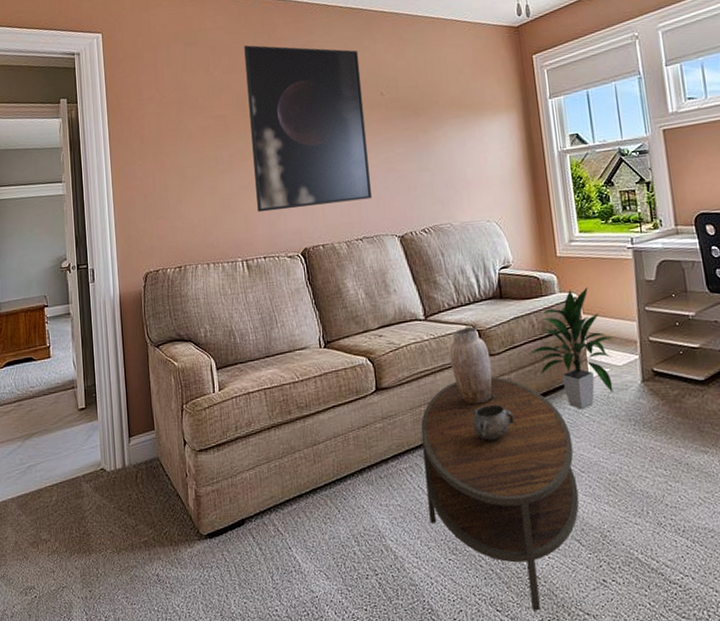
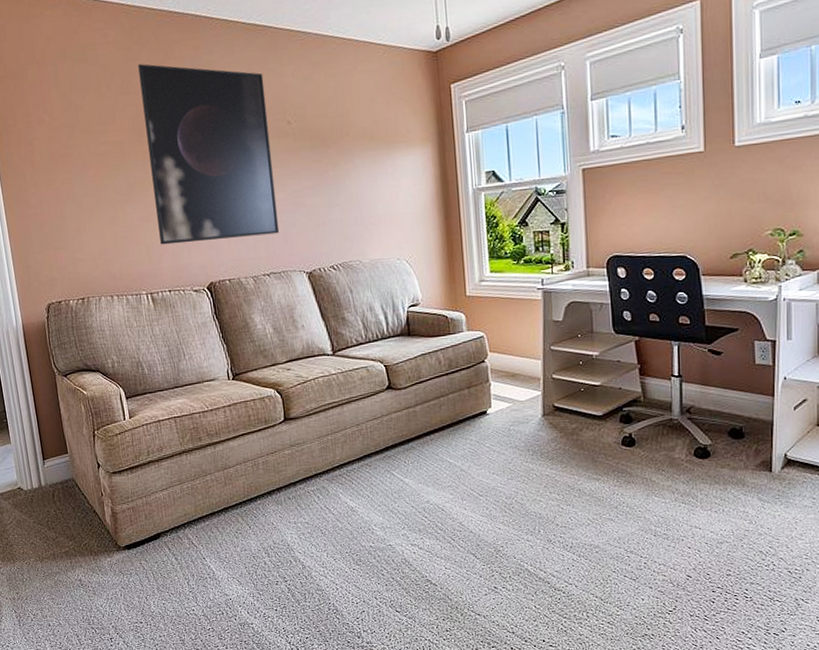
coffee table: present [420,376,579,611] -> none [328,409,476,612]
vase: present [449,326,496,405] -> none [357,362,401,435]
decorative bowl: present [472,404,515,441] -> none [377,434,418,467]
indoor plant: present [529,287,614,409] -> none [434,326,517,440]

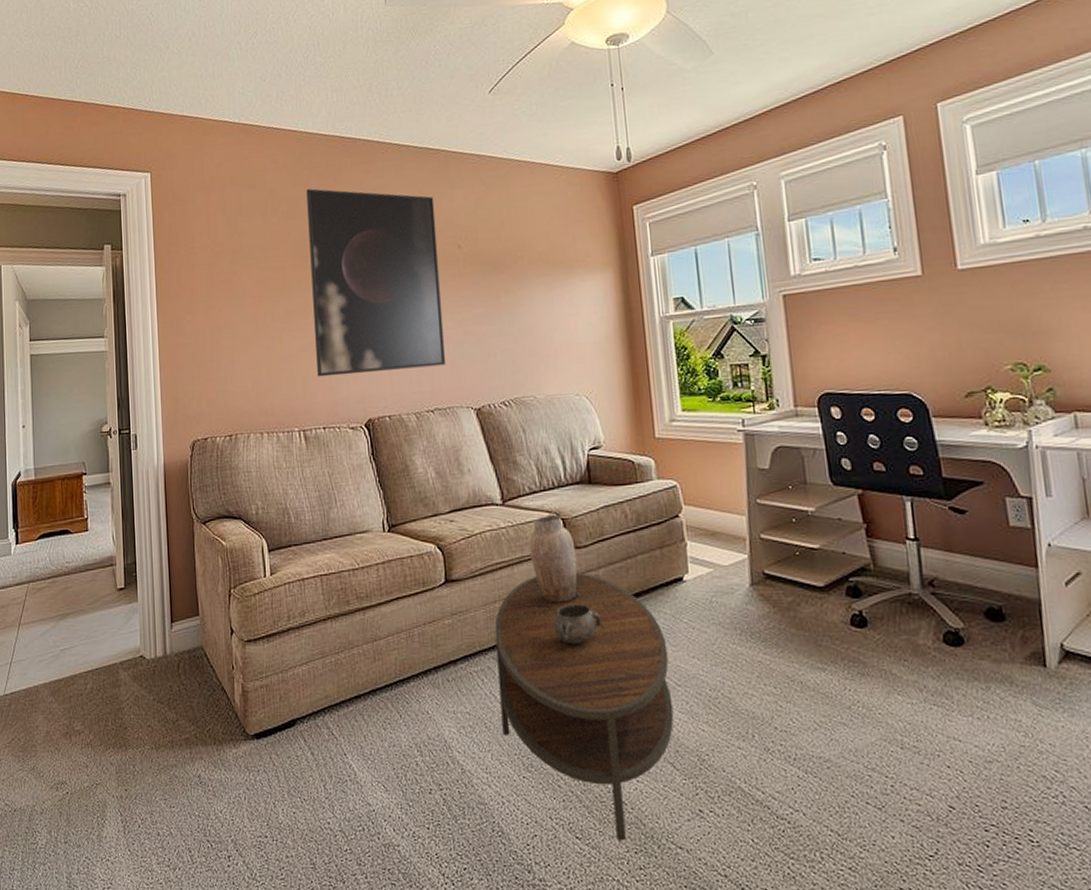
coffee table: none [328,409,476,612] -> present [494,572,674,841]
vase: none [357,362,401,435] -> present [529,514,581,603]
decorative bowl: none [377,434,418,467] -> present [553,604,602,645]

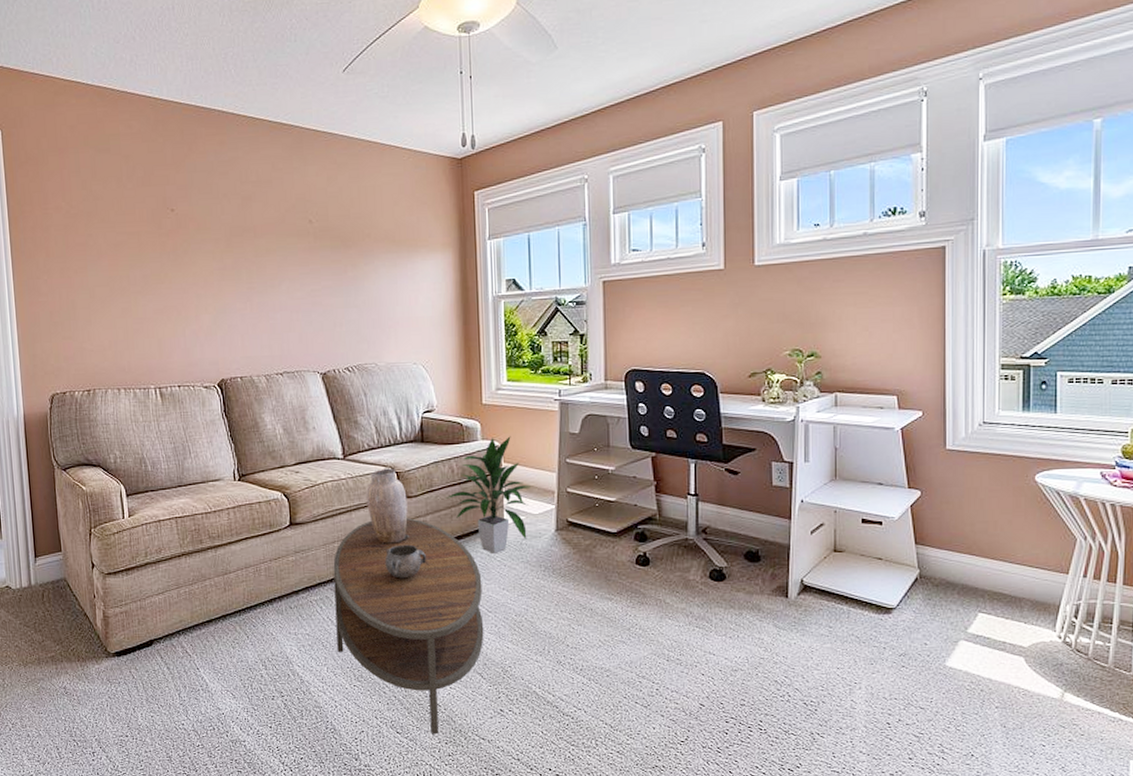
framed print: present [306,188,446,377] -> none [161,156,295,339]
indoor plant: none [620,474,717,614] -> present [446,436,531,553]

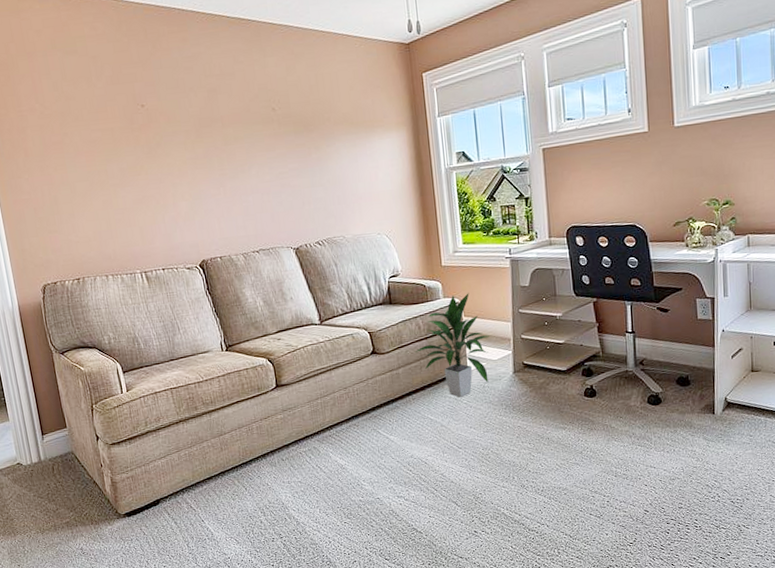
coffee table: present [333,518,484,735] -> none [318,372,457,558]
vase: present [366,468,410,544] -> none [343,329,385,397]
decorative bowl: present [384,544,427,579] -> none [364,395,402,426]

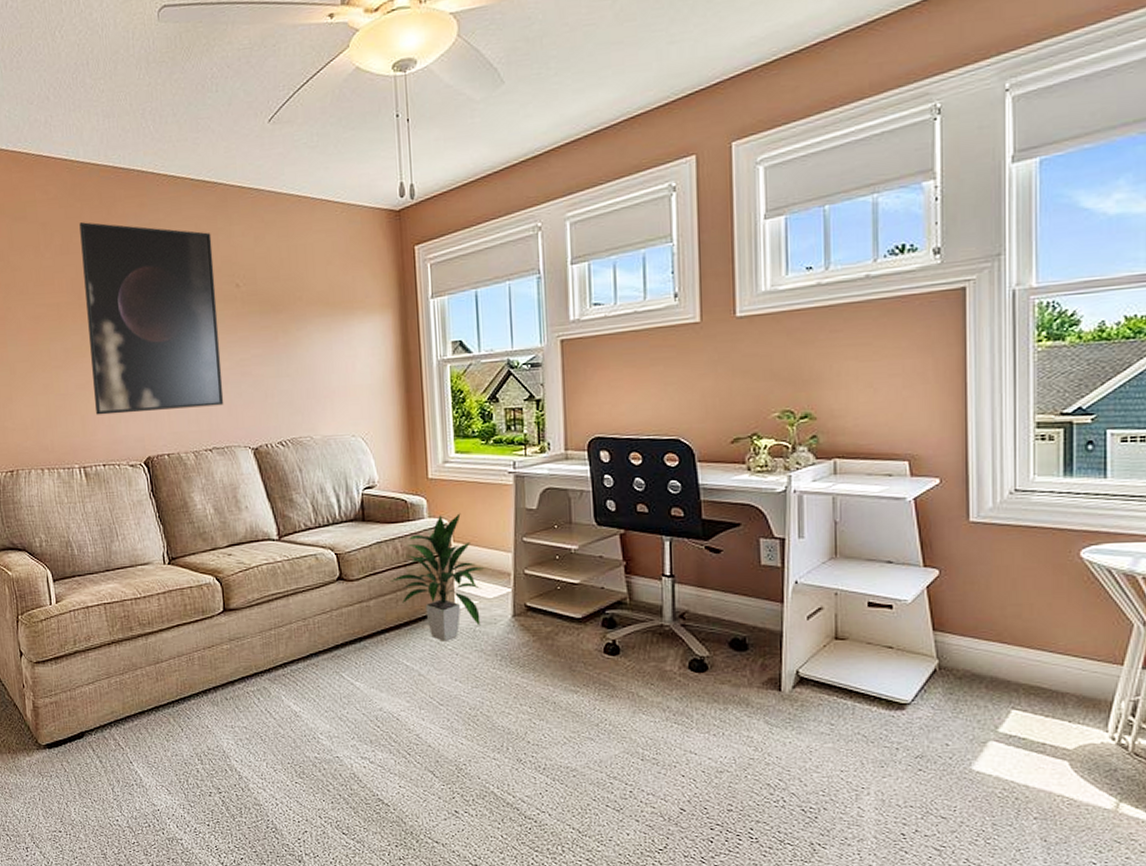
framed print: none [127,55,268,226] -> present [79,222,224,415]

